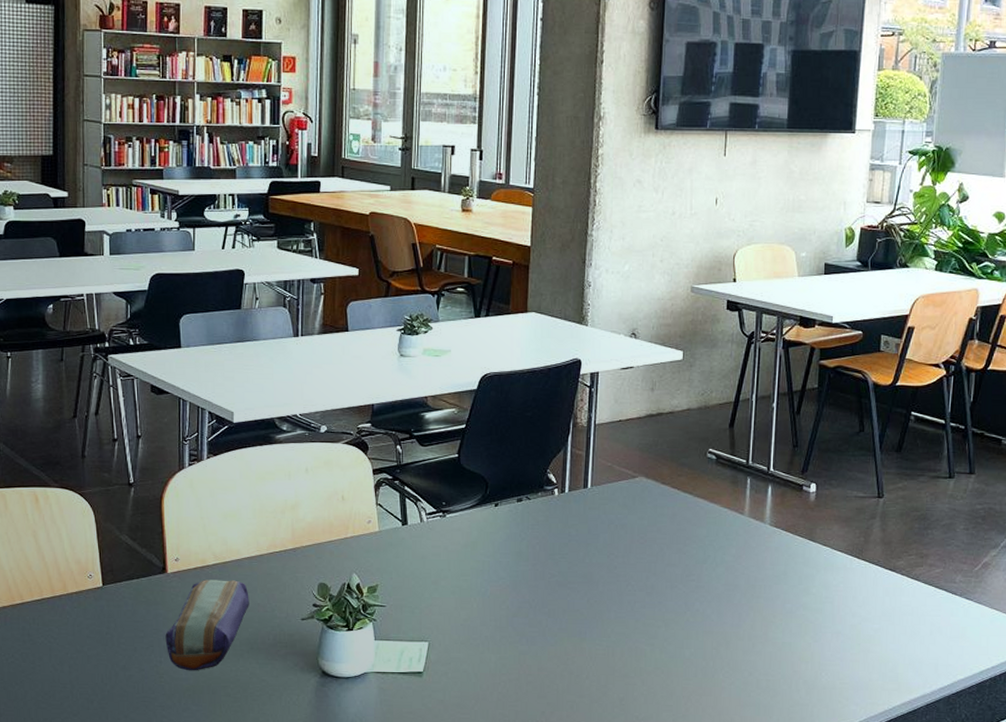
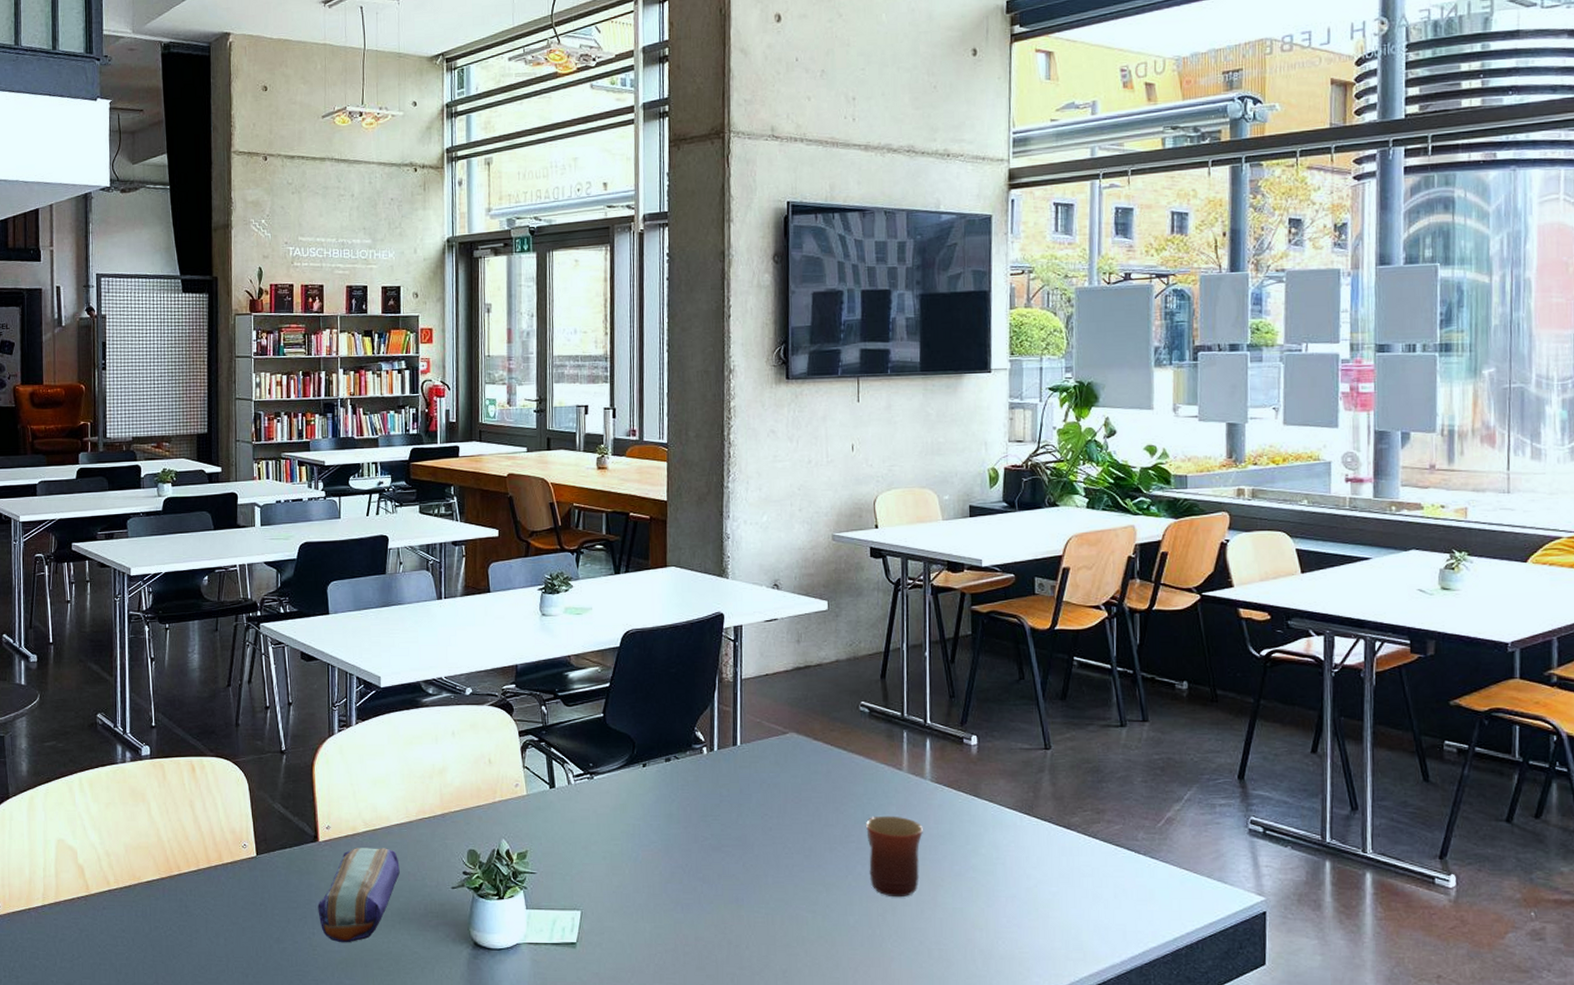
mug: none [706,556,760,633] -> present [866,816,923,898]

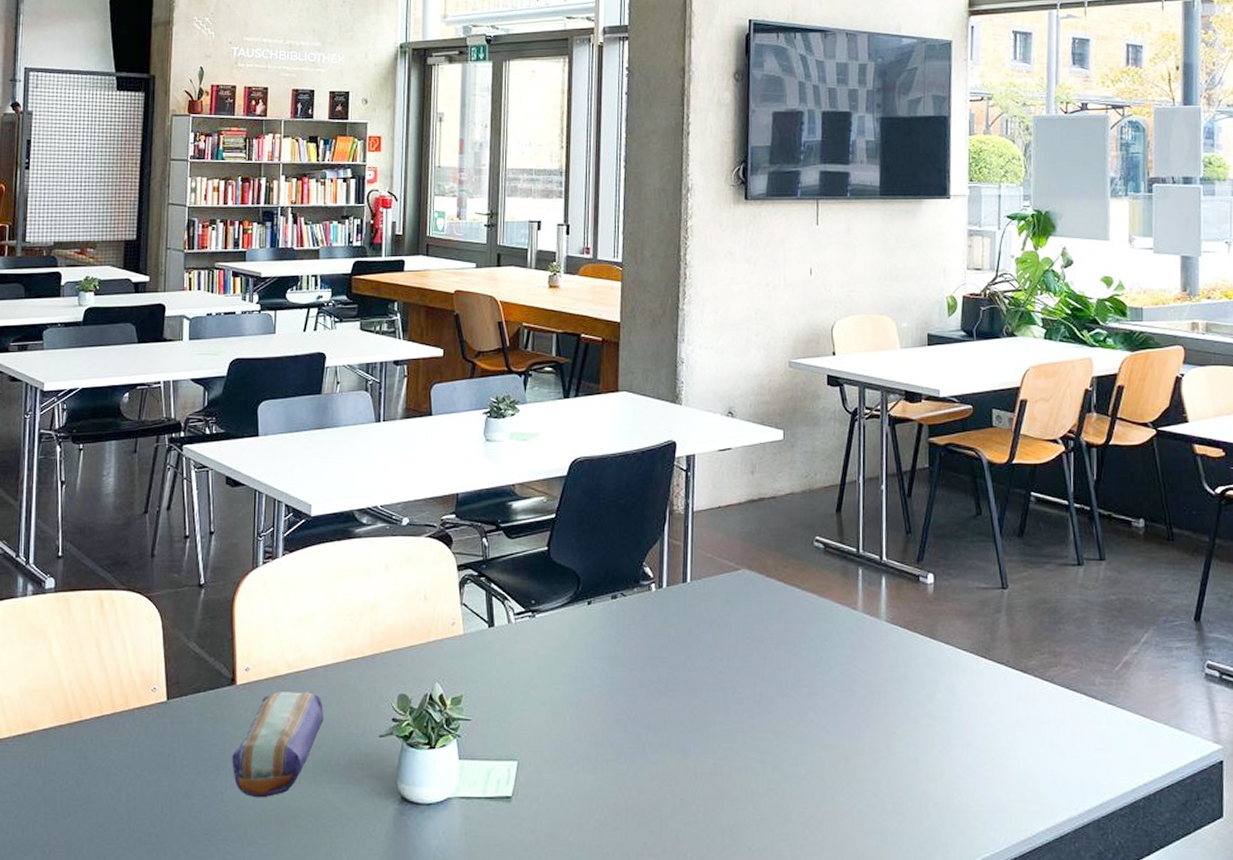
mug: present [866,816,923,898] -> none [819,658,878,746]

